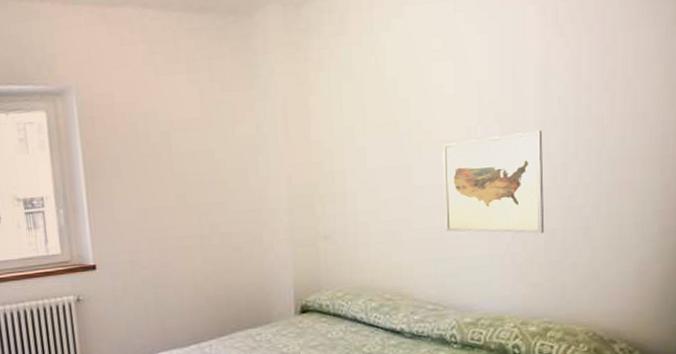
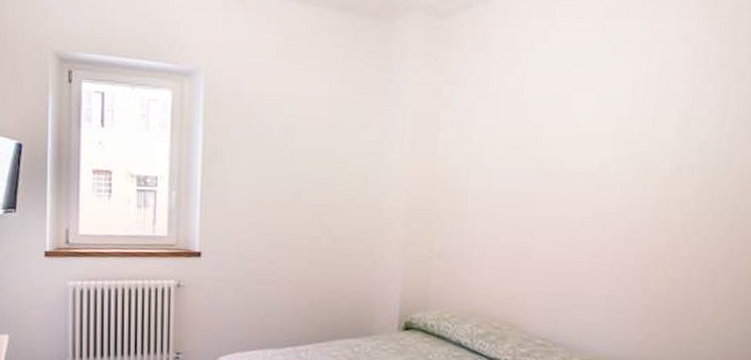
wall art: present [442,130,545,234] -> none [564,174,679,282]

